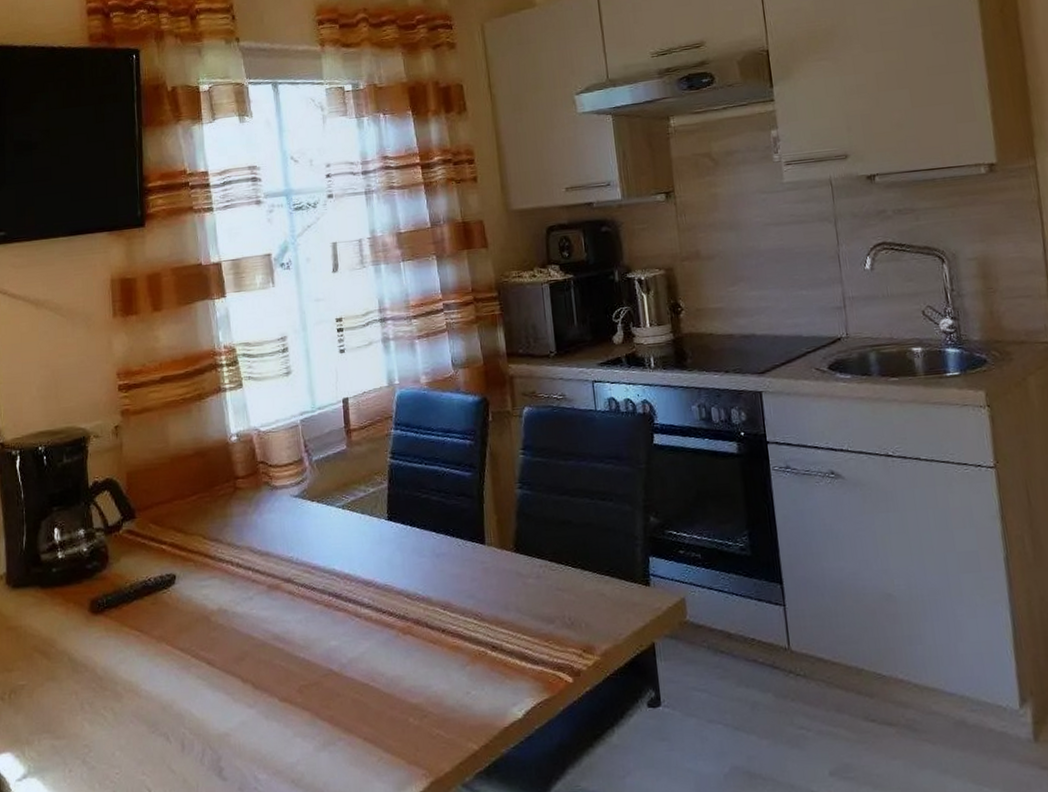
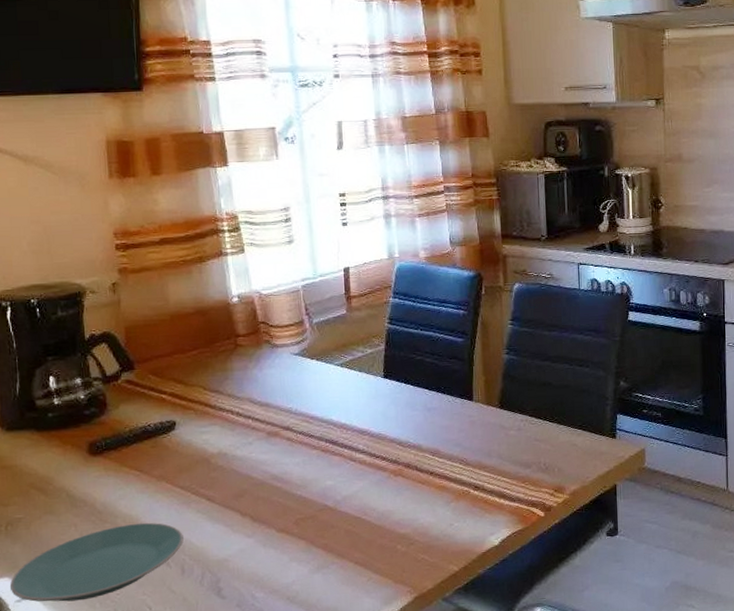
plate: none [12,690,184,782] -> present [10,522,184,602]

